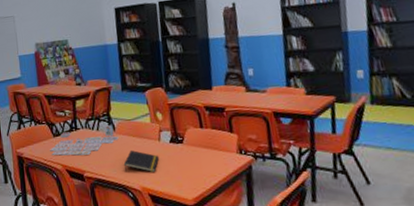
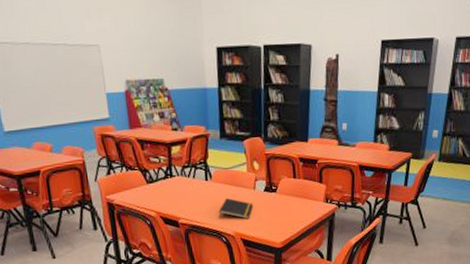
board game: present [50,125,119,156] -> none [143,173,215,203]

